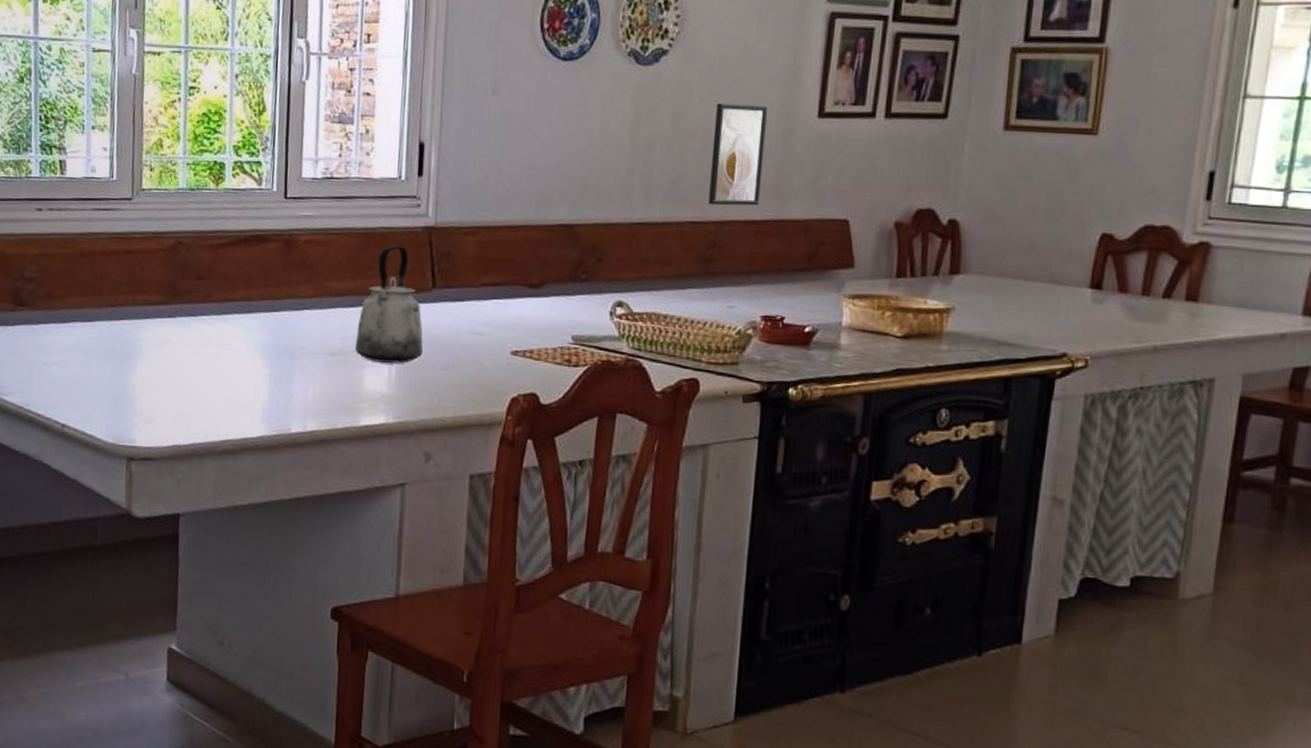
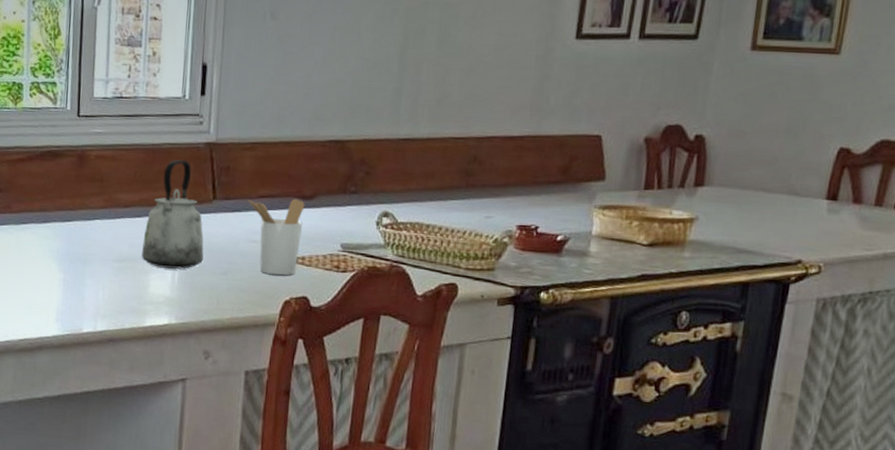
utensil holder: none [471,287,532,370] -> present [248,198,305,275]
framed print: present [708,103,768,206] -> none [470,26,529,123]

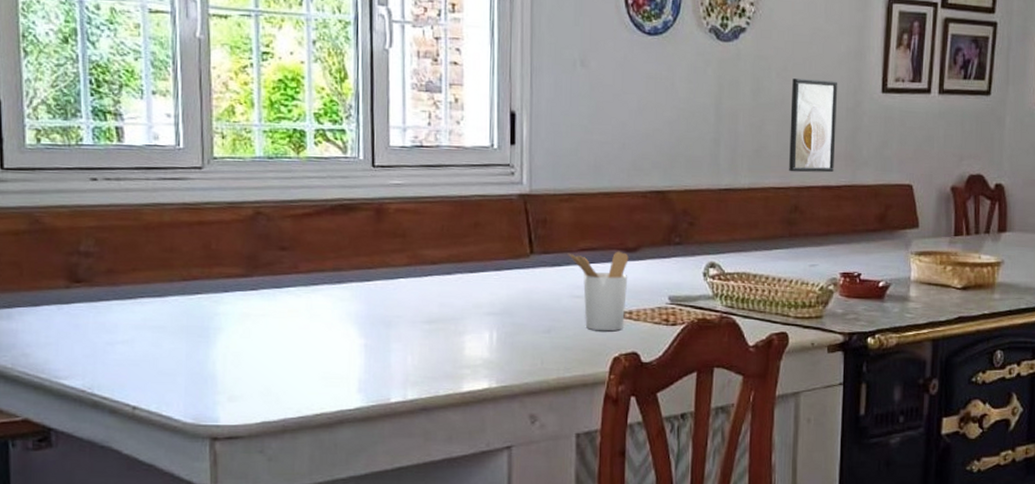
kettle: present [142,160,204,269] -> none [454,213,523,329]
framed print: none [470,26,529,123] -> present [789,78,838,173]

